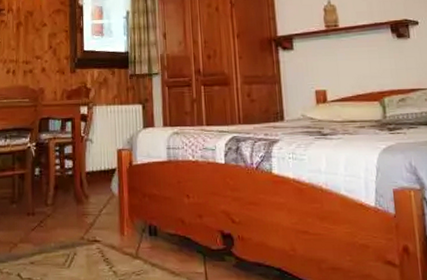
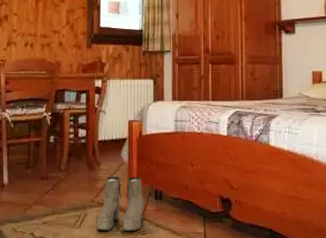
boots: none [87,210,138,272] -> present [96,176,144,232]

